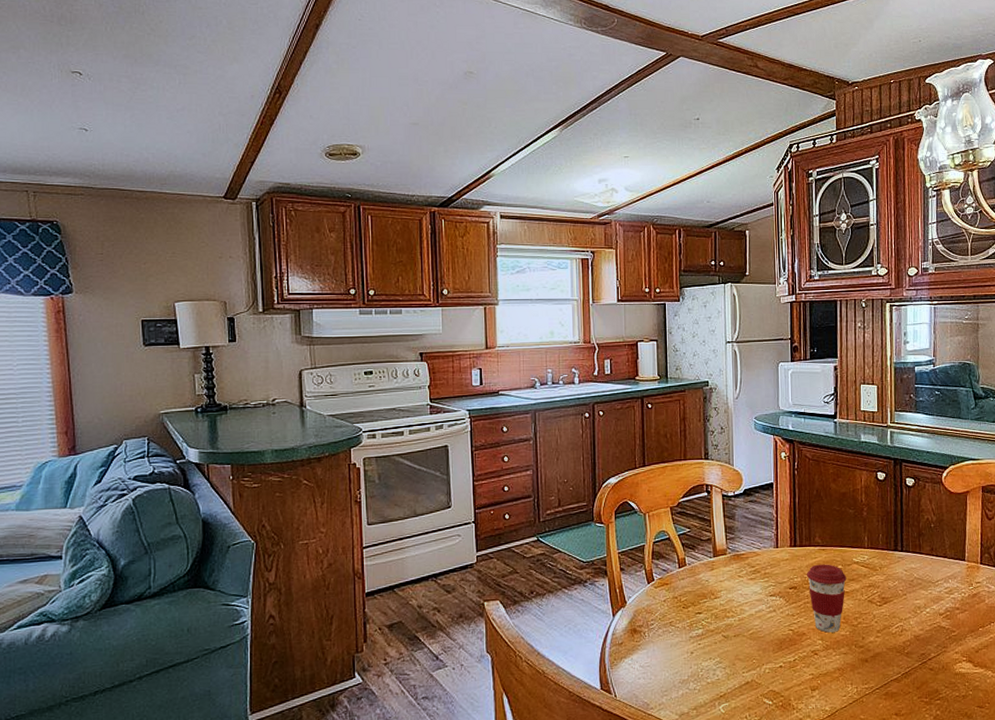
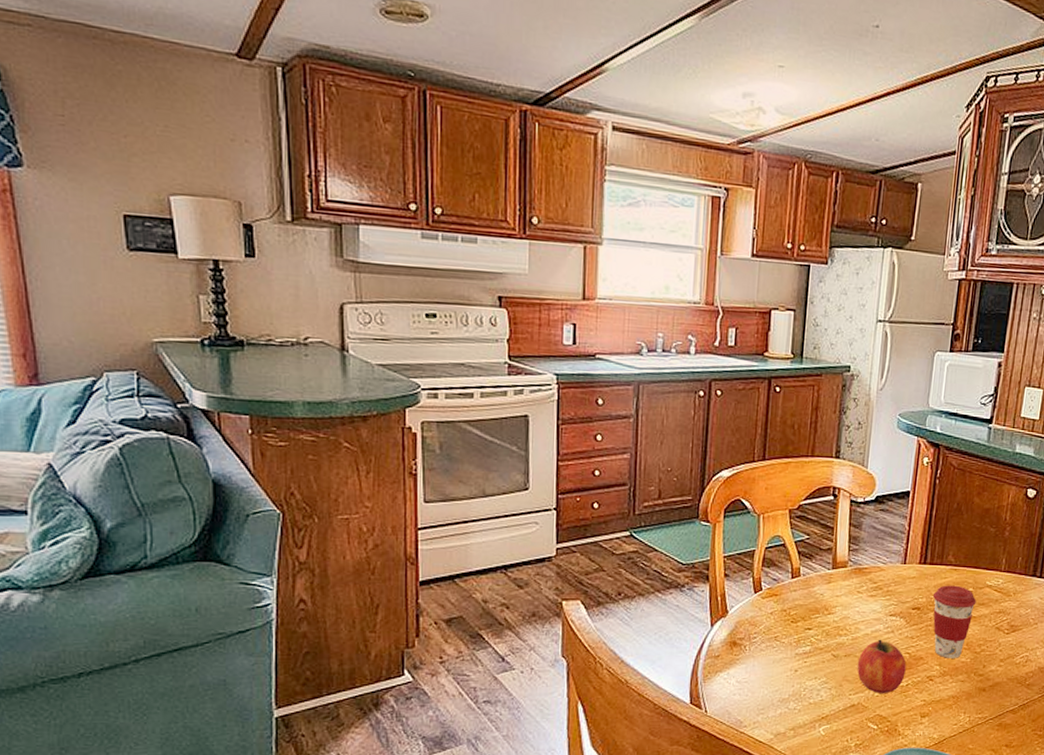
fruit: none [746,618,791,670] -> present [857,639,907,693]

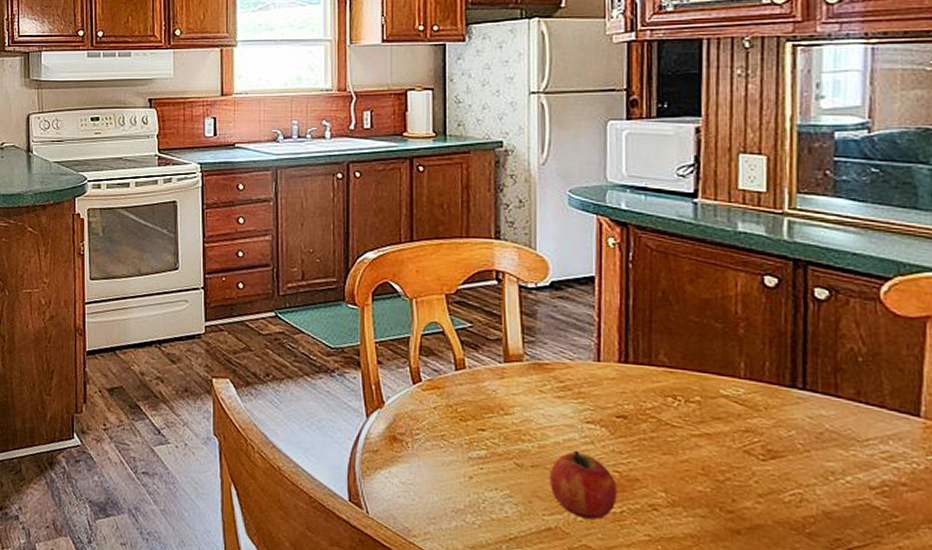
coffee cup: present [932,585,977,658] -> none [642,390,708,486]

